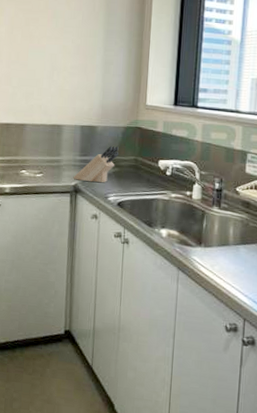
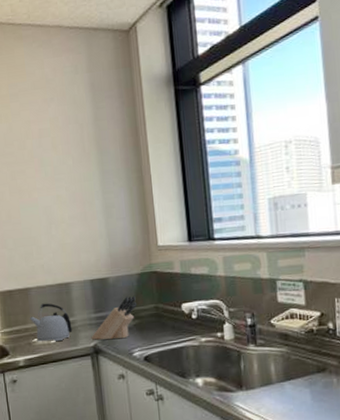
kettle: none [21,140,58,176] -> present [29,303,73,342]

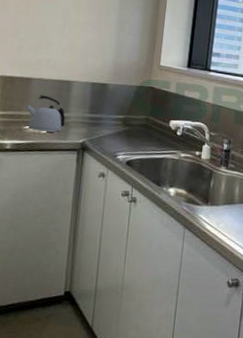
knife block: present [91,296,137,340] -> none [81,104,131,142]

